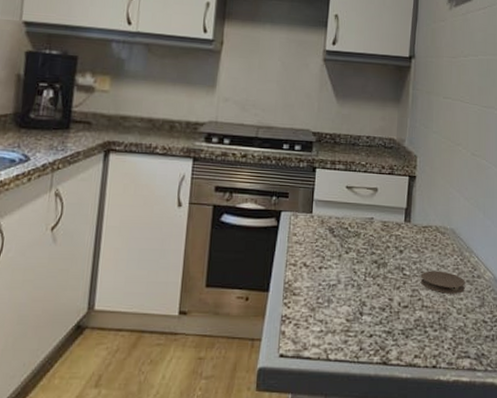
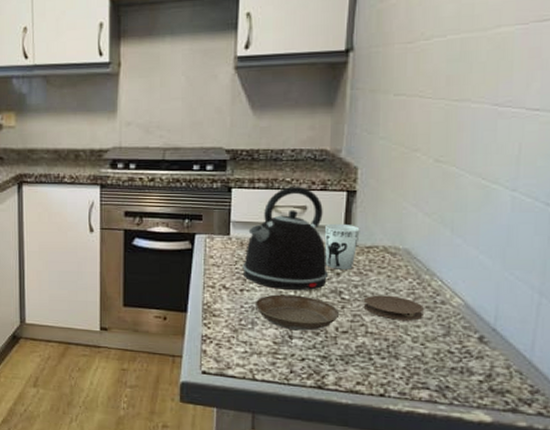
kettle: none [322,170,394,267] -> present [242,187,329,290]
saucer: none [331,271,402,307] -> present [254,294,340,331]
cup: none [391,204,419,247] -> present [325,223,360,270]

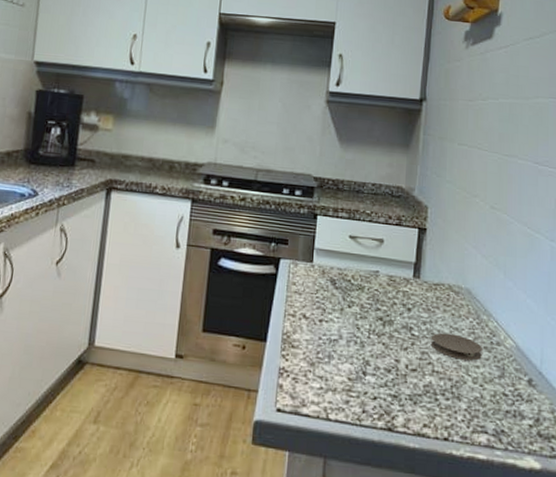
kettle: present [242,187,329,290] -> none [323,219,401,325]
saucer: present [254,294,340,331] -> none [332,327,410,368]
cup: present [325,223,360,270] -> none [398,258,429,306]

